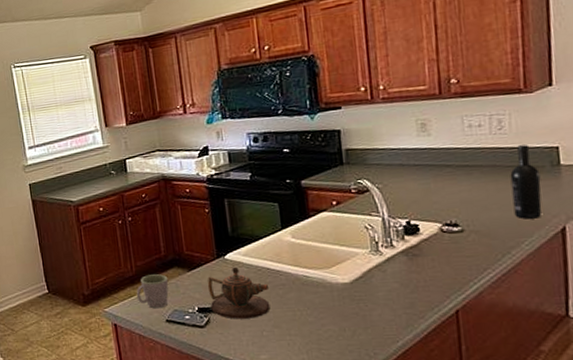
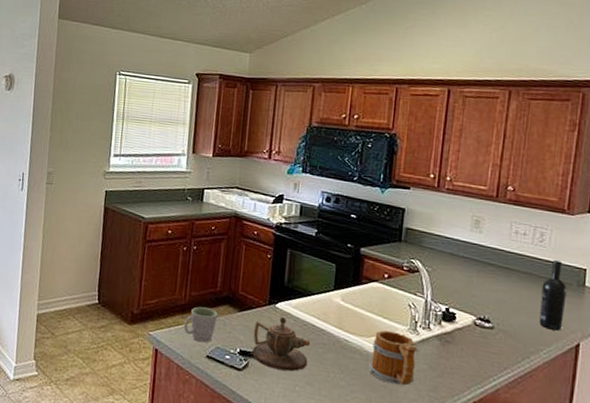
mug: none [334,257,386,310] -> present [369,330,418,386]

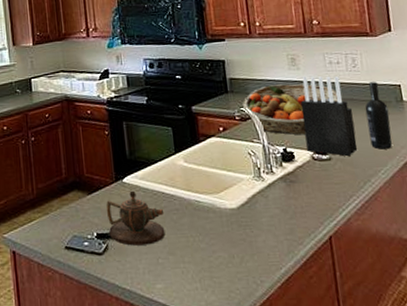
mug: present [183,306,218,343] -> none [36,197,69,235]
mug: present [369,330,418,386] -> none [223,182,270,236]
fruit basket: none [414,242,521,299] -> present [243,83,343,135]
knife block: none [471,240,527,330] -> present [300,75,358,157]

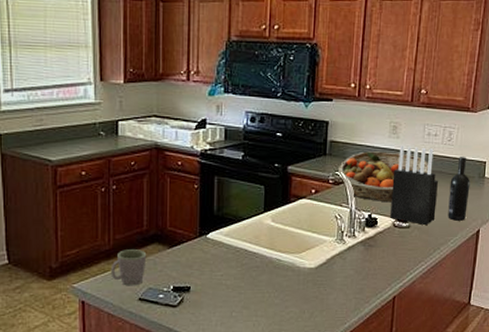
mug: none [36,197,69,235] -> present [110,249,147,286]
teapot: present [106,190,166,246] -> none [185,246,243,299]

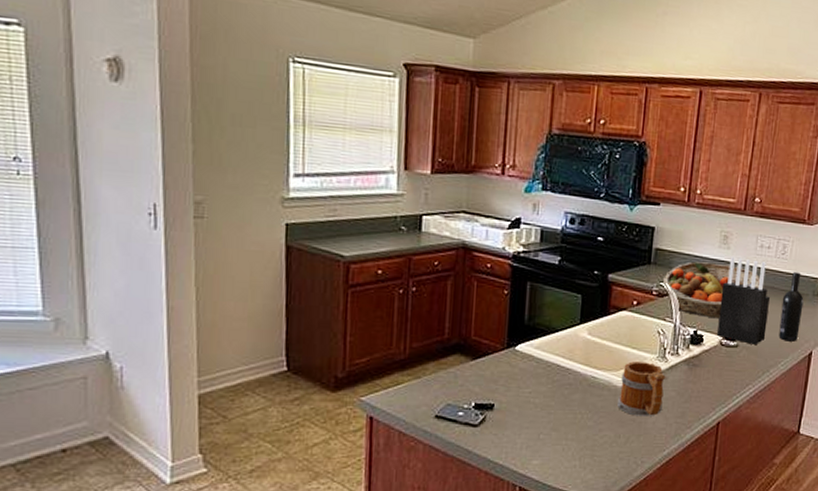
mug: present [110,249,147,286] -> none [404,360,447,401]
mug: none [301,244,345,293] -> present [618,361,666,416]

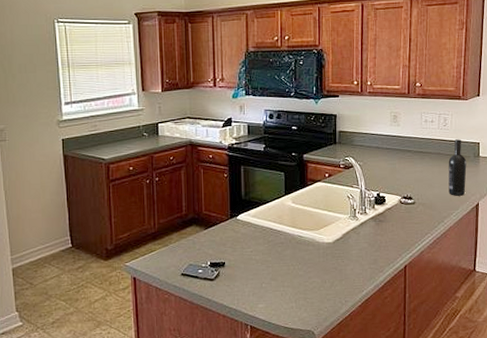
mug: present [618,361,666,416] -> none [321,221,358,265]
fruit basket: present [663,261,764,319] -> none [348,138,432,183]
knife block: present [717,257,770,346] -> none [396,132,438,202]

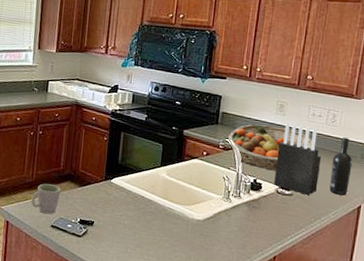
mug: none [156,231,187,263] -> present [31,183,61,215]
fruit basket: none [348,138,432,183] -> present [228,124,316,171]
knife block: none [396,132,438,202] -> present [274,122,321,196]

